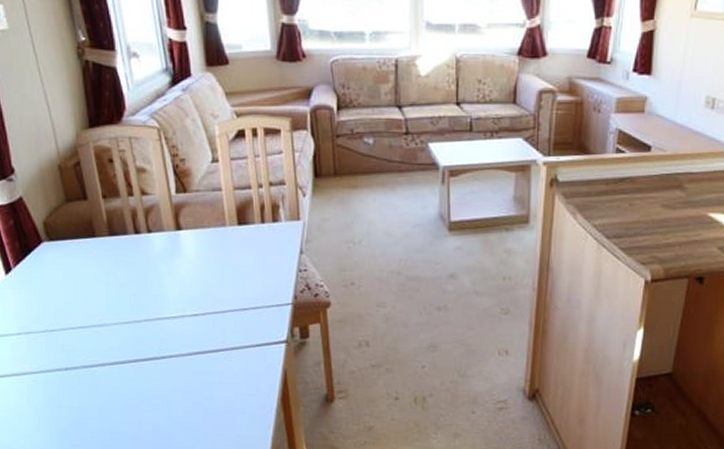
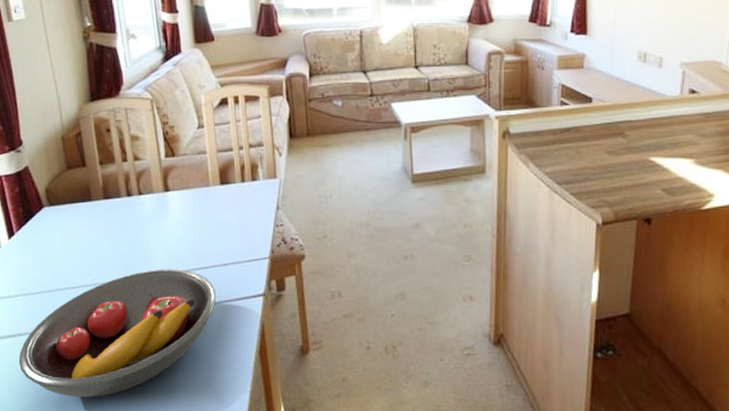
fruit bowl: none [25,311,235,438] -> present [18,269,217,398]

